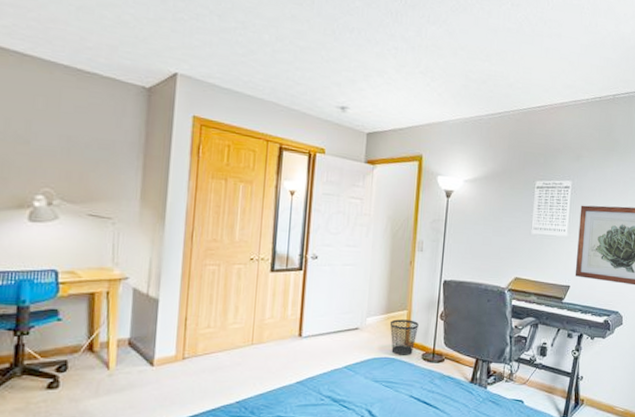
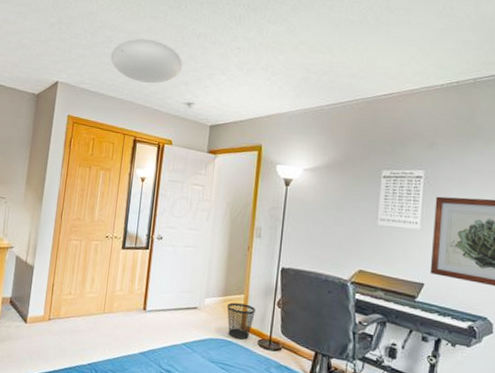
ceiling light: none [245,27,334,83] -> present [110,38,182,84]

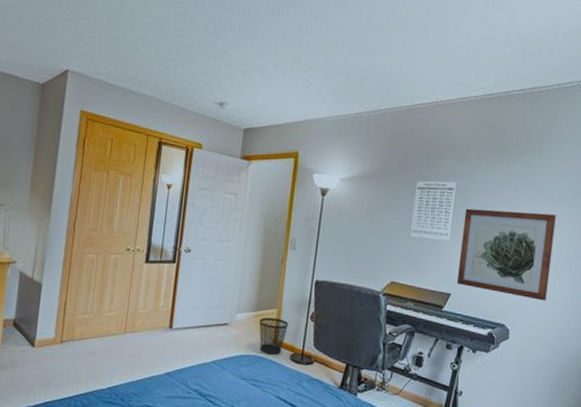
ceiling light: present [110,38,182,84] -> none [131,25,214,79]

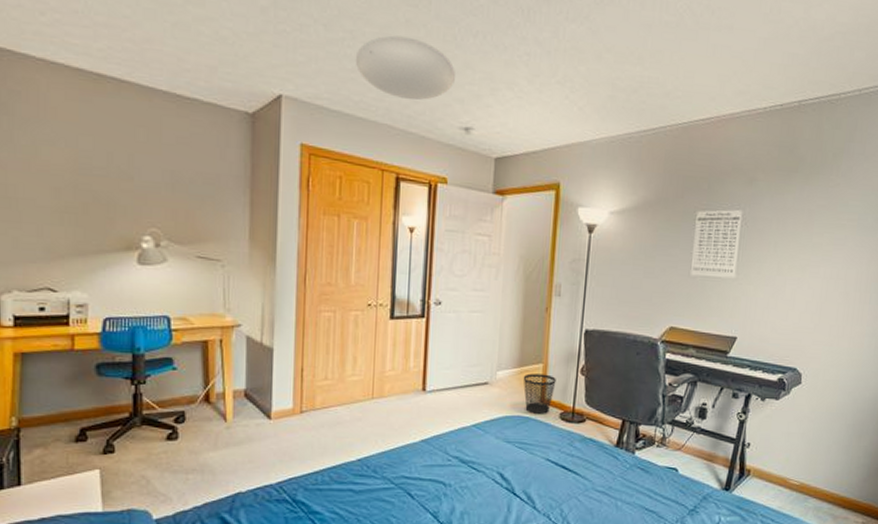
ceiling light: none [131,25,214,79] -> present [355,35,455,101]
wall art: present [456,208,556,301] -> none [743,240,855,340]

